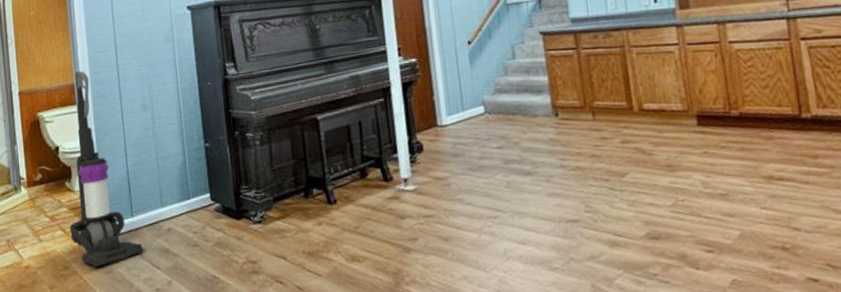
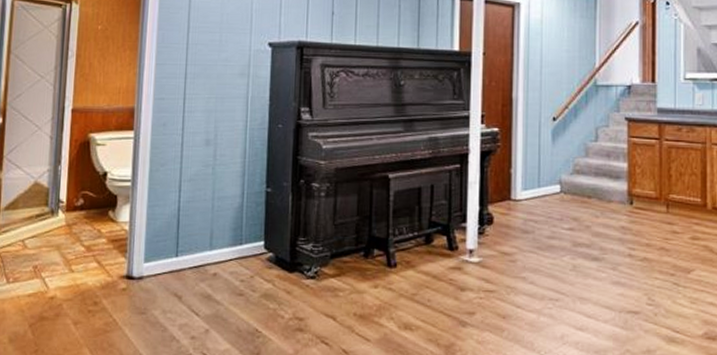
vacuum cleaner: present [70,71,143,268] -> none [106,95,183,307]

